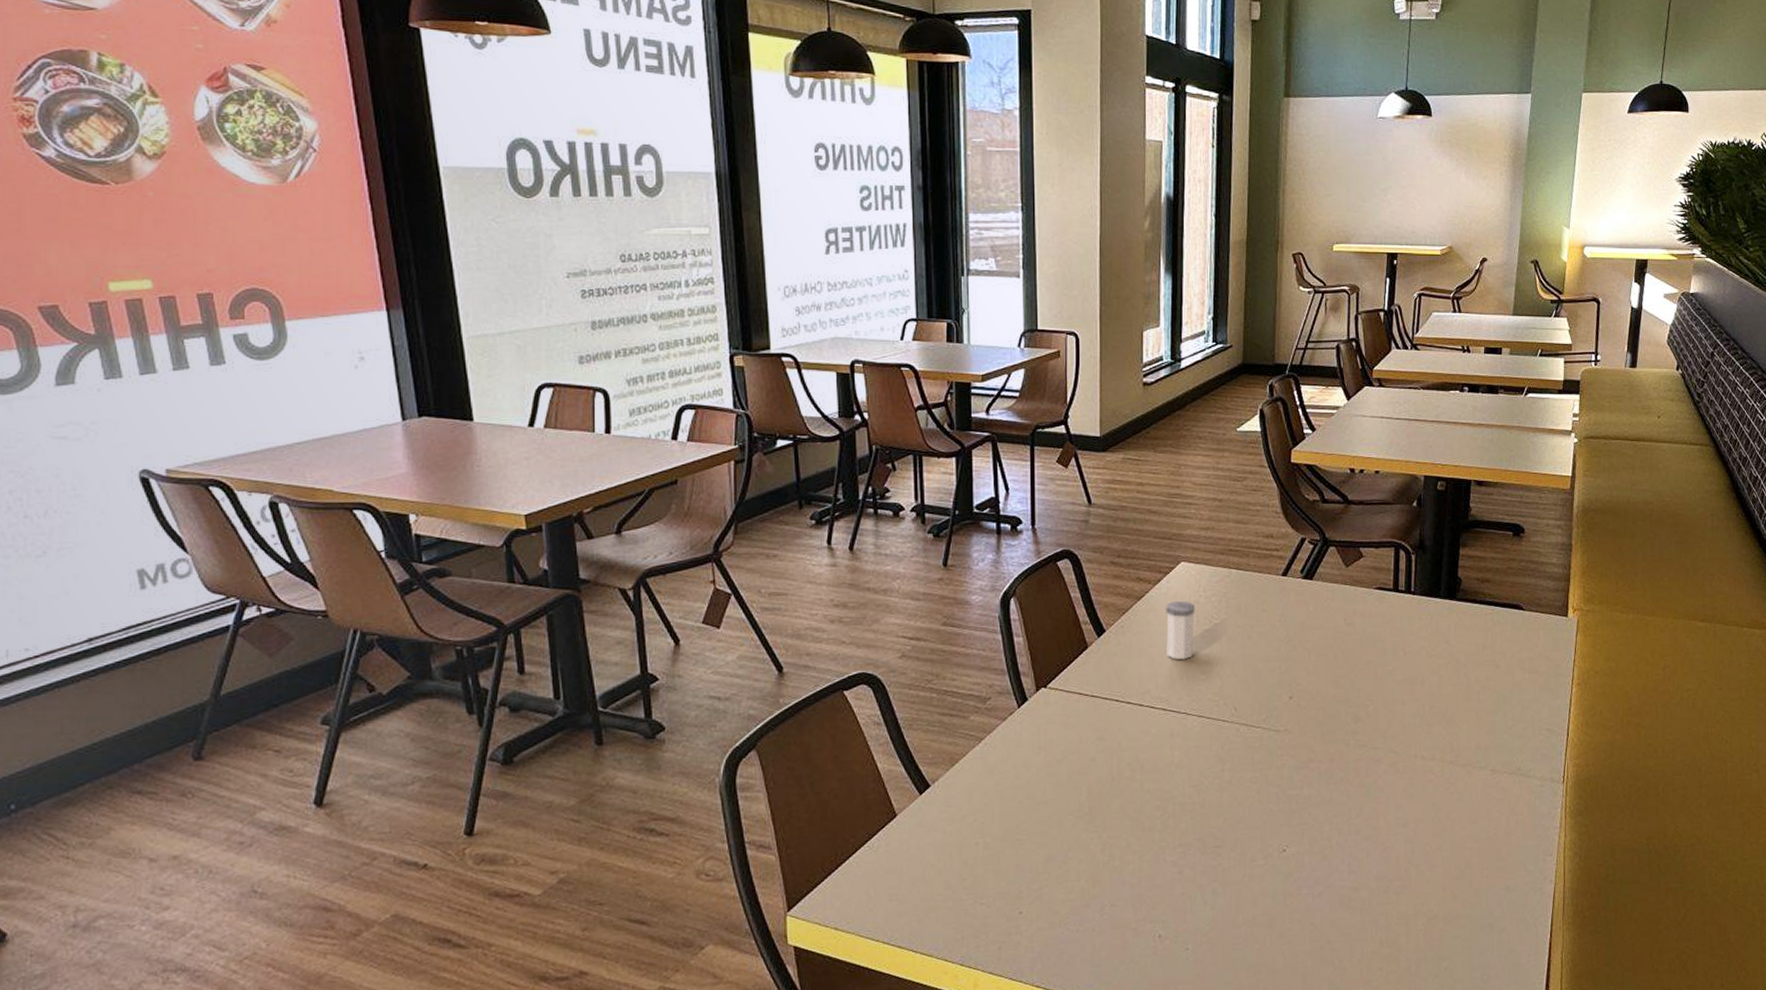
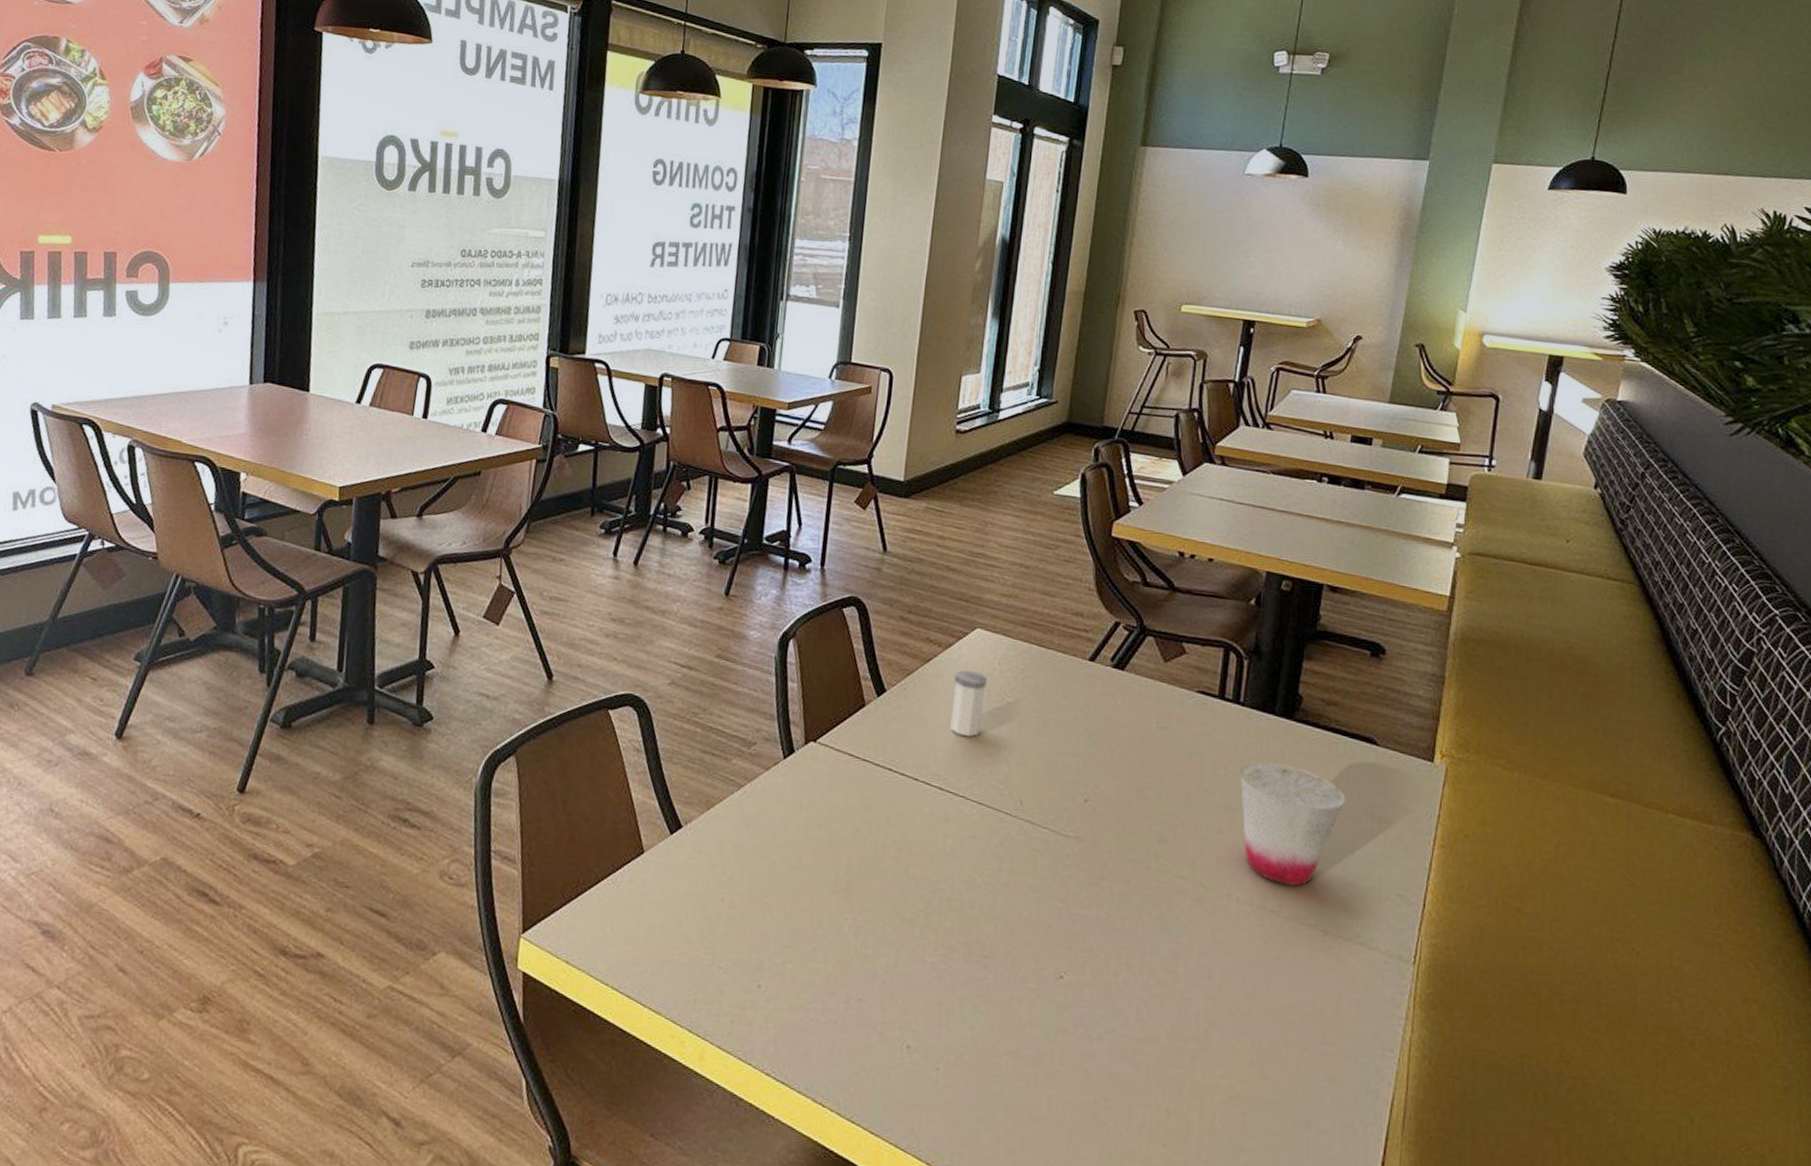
cup: none [1416,638,1501,739] -> present [1240,761,1345,887]

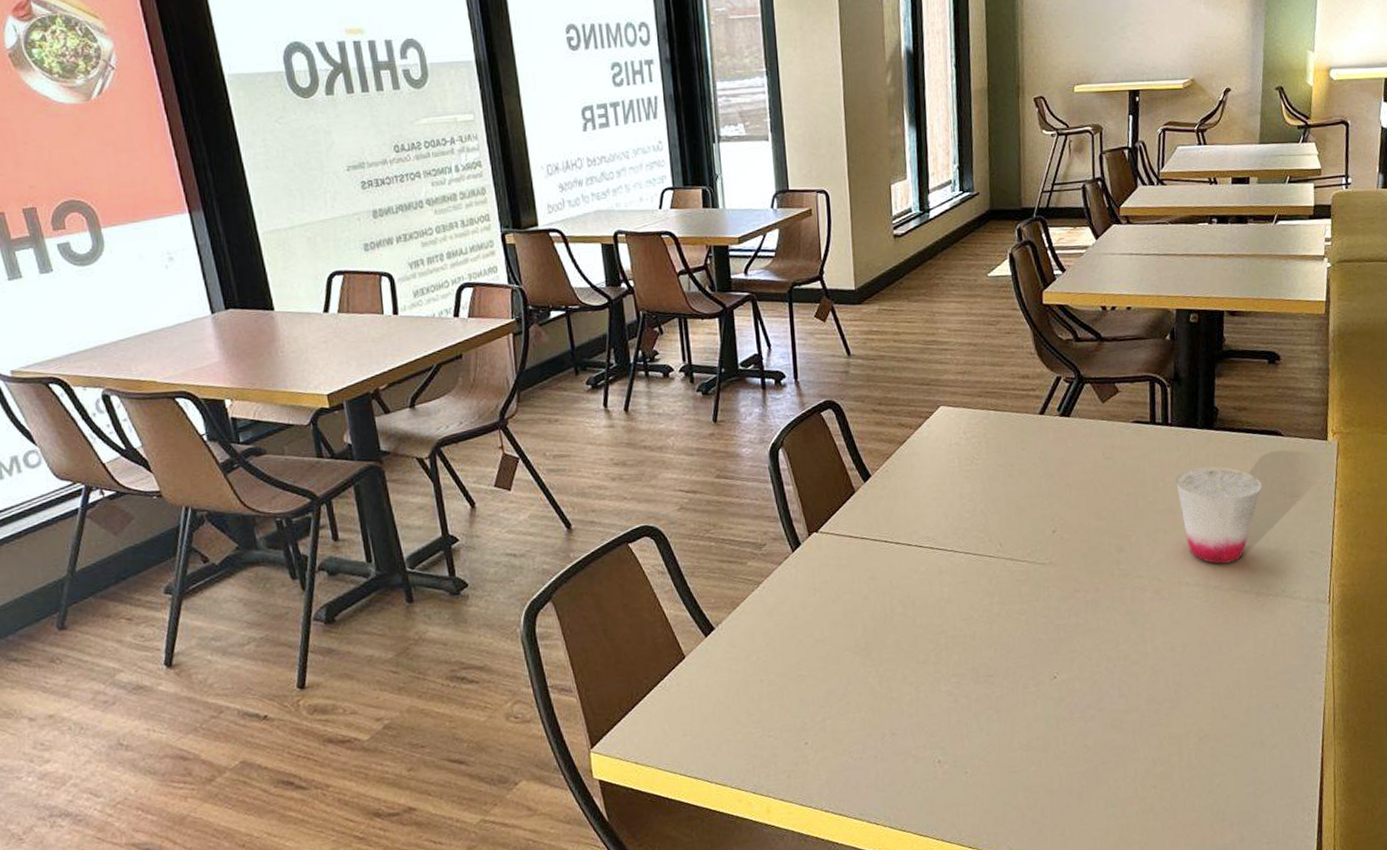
salt shaker: present [950,669,987,737] -> none [927,443,957,500]

